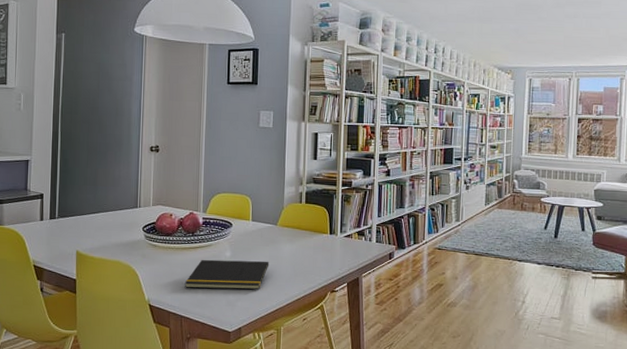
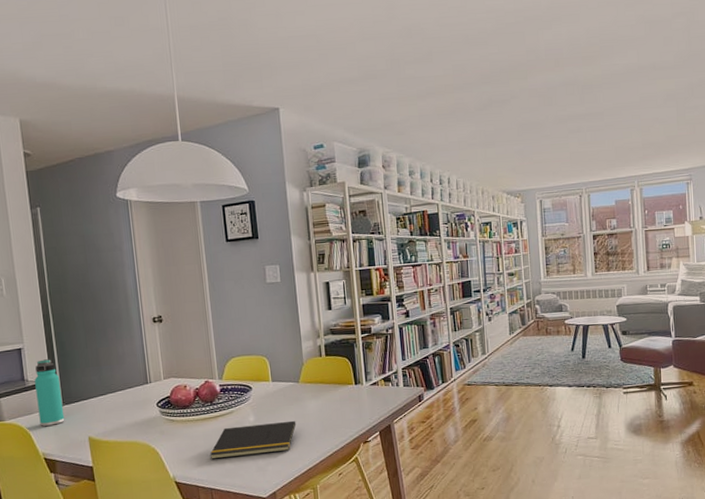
thermos bottle: none [35,173,59,236] -> present [34,359,65,426]

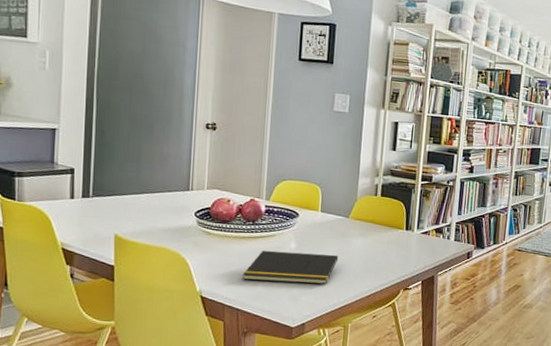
thermos bottle: present [34,359,65,426] -> none [63,145,94,216]

